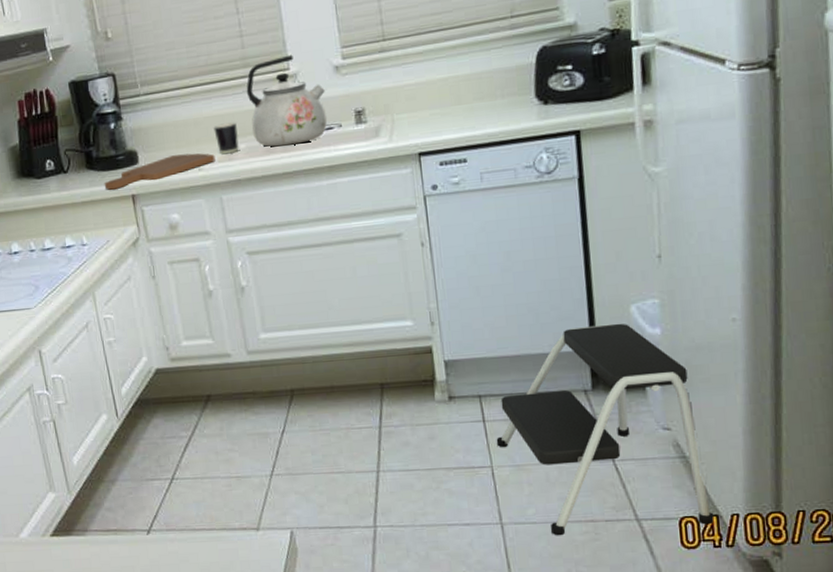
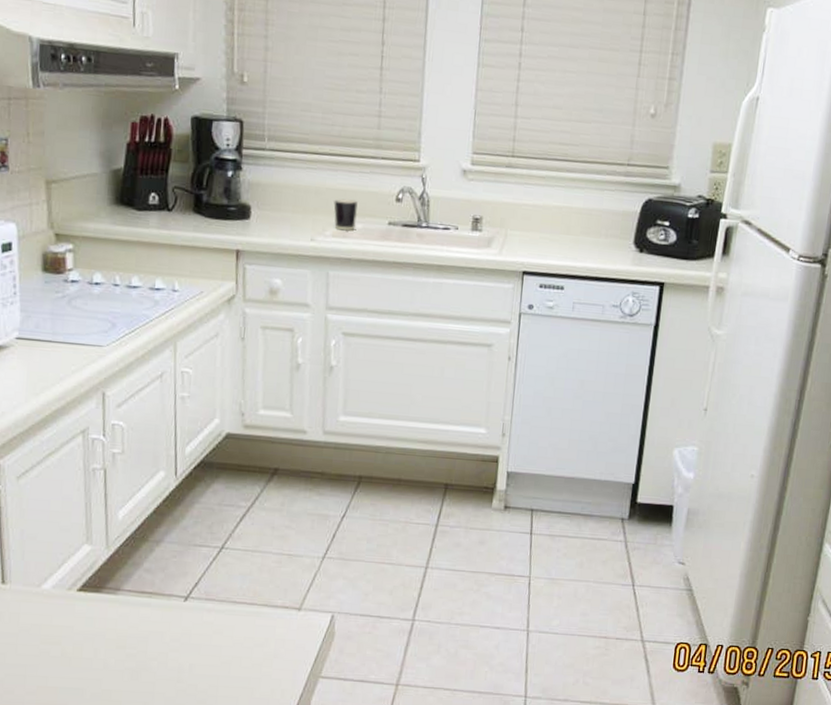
cutting board: present [104,153,216,190] -> none [209,219,330,241]
kettle: present [246,54,328,148] -> none [371,147,449,238]
step stool: present [496,323,715,536] -> none [538,460,708,652]

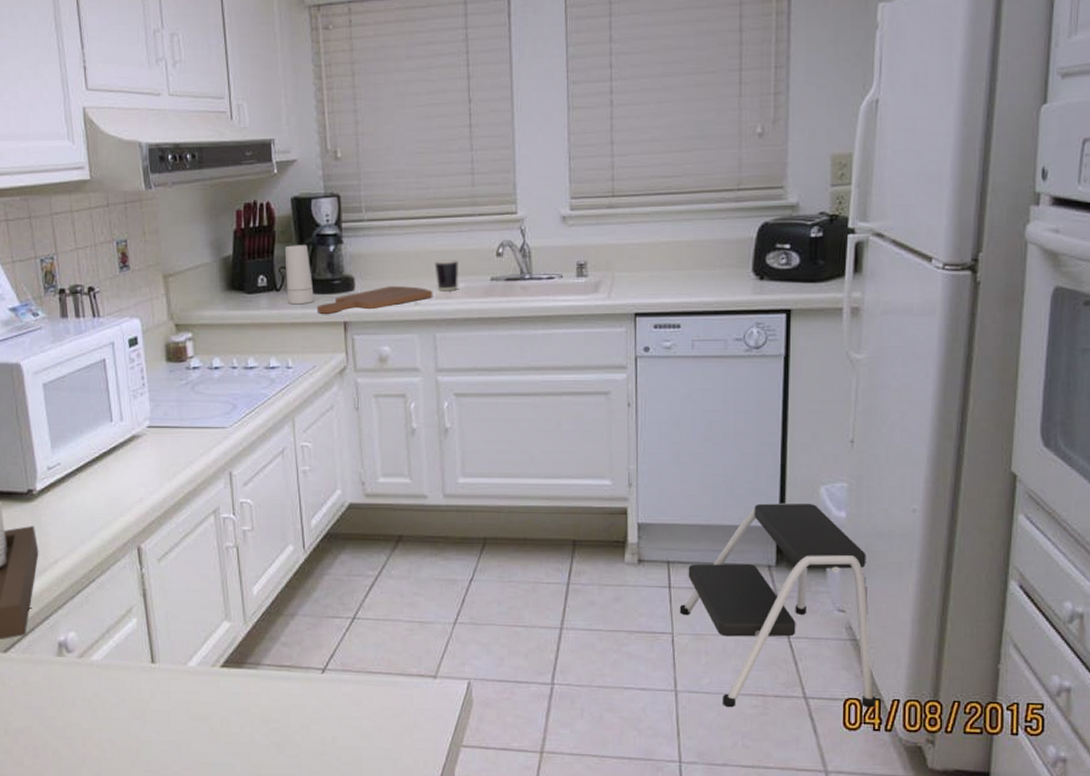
canister: none [179,165,208,228] -> present [284,245,314,305]
cutting board: none [209,219,330,241] -> present [316,286,433,314]
step stool: none [538,460,708,652] -> present [679,502,877,708]

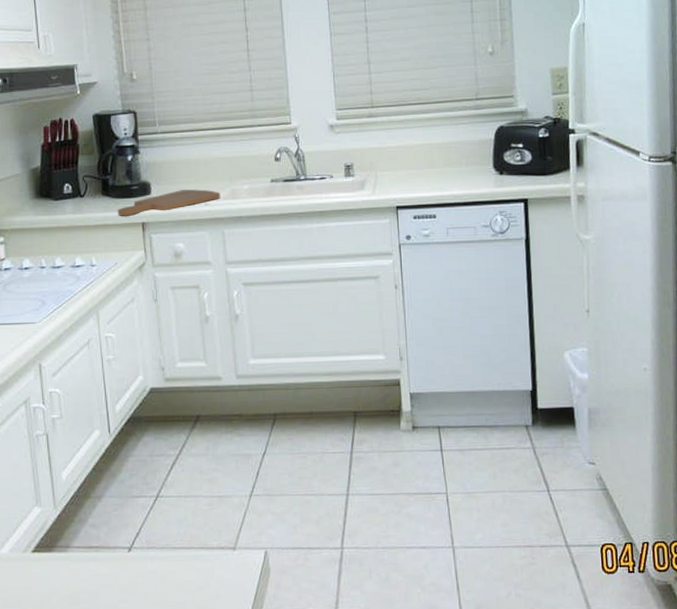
canister: present [284,245,314,305] -> none [87,156,115,209]
mug: present [435,260,459,291] -> none [221,165,243,193]
step stool: present [679,502,877,708] -> none [451,367,629,560]

